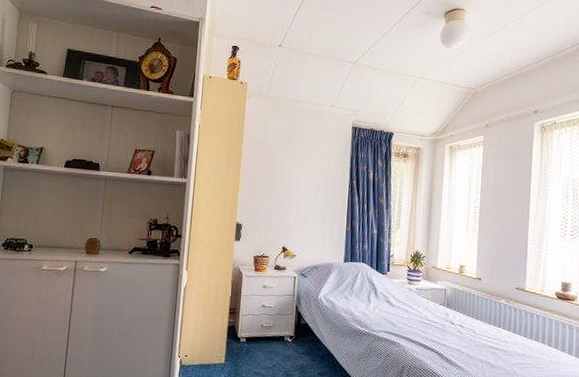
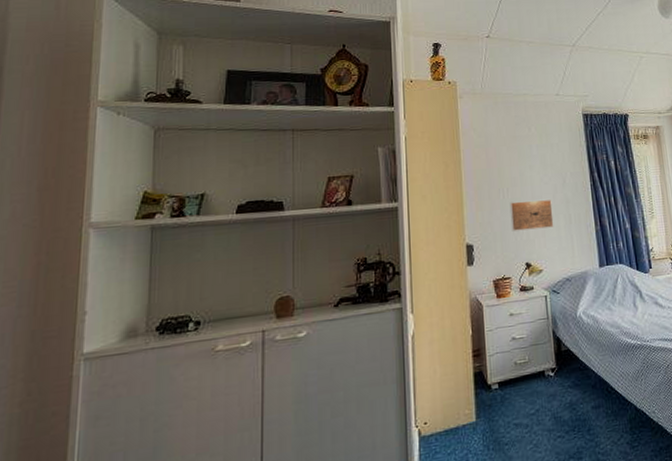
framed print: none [275,194,313,221] -> present [509,199,554,232]

